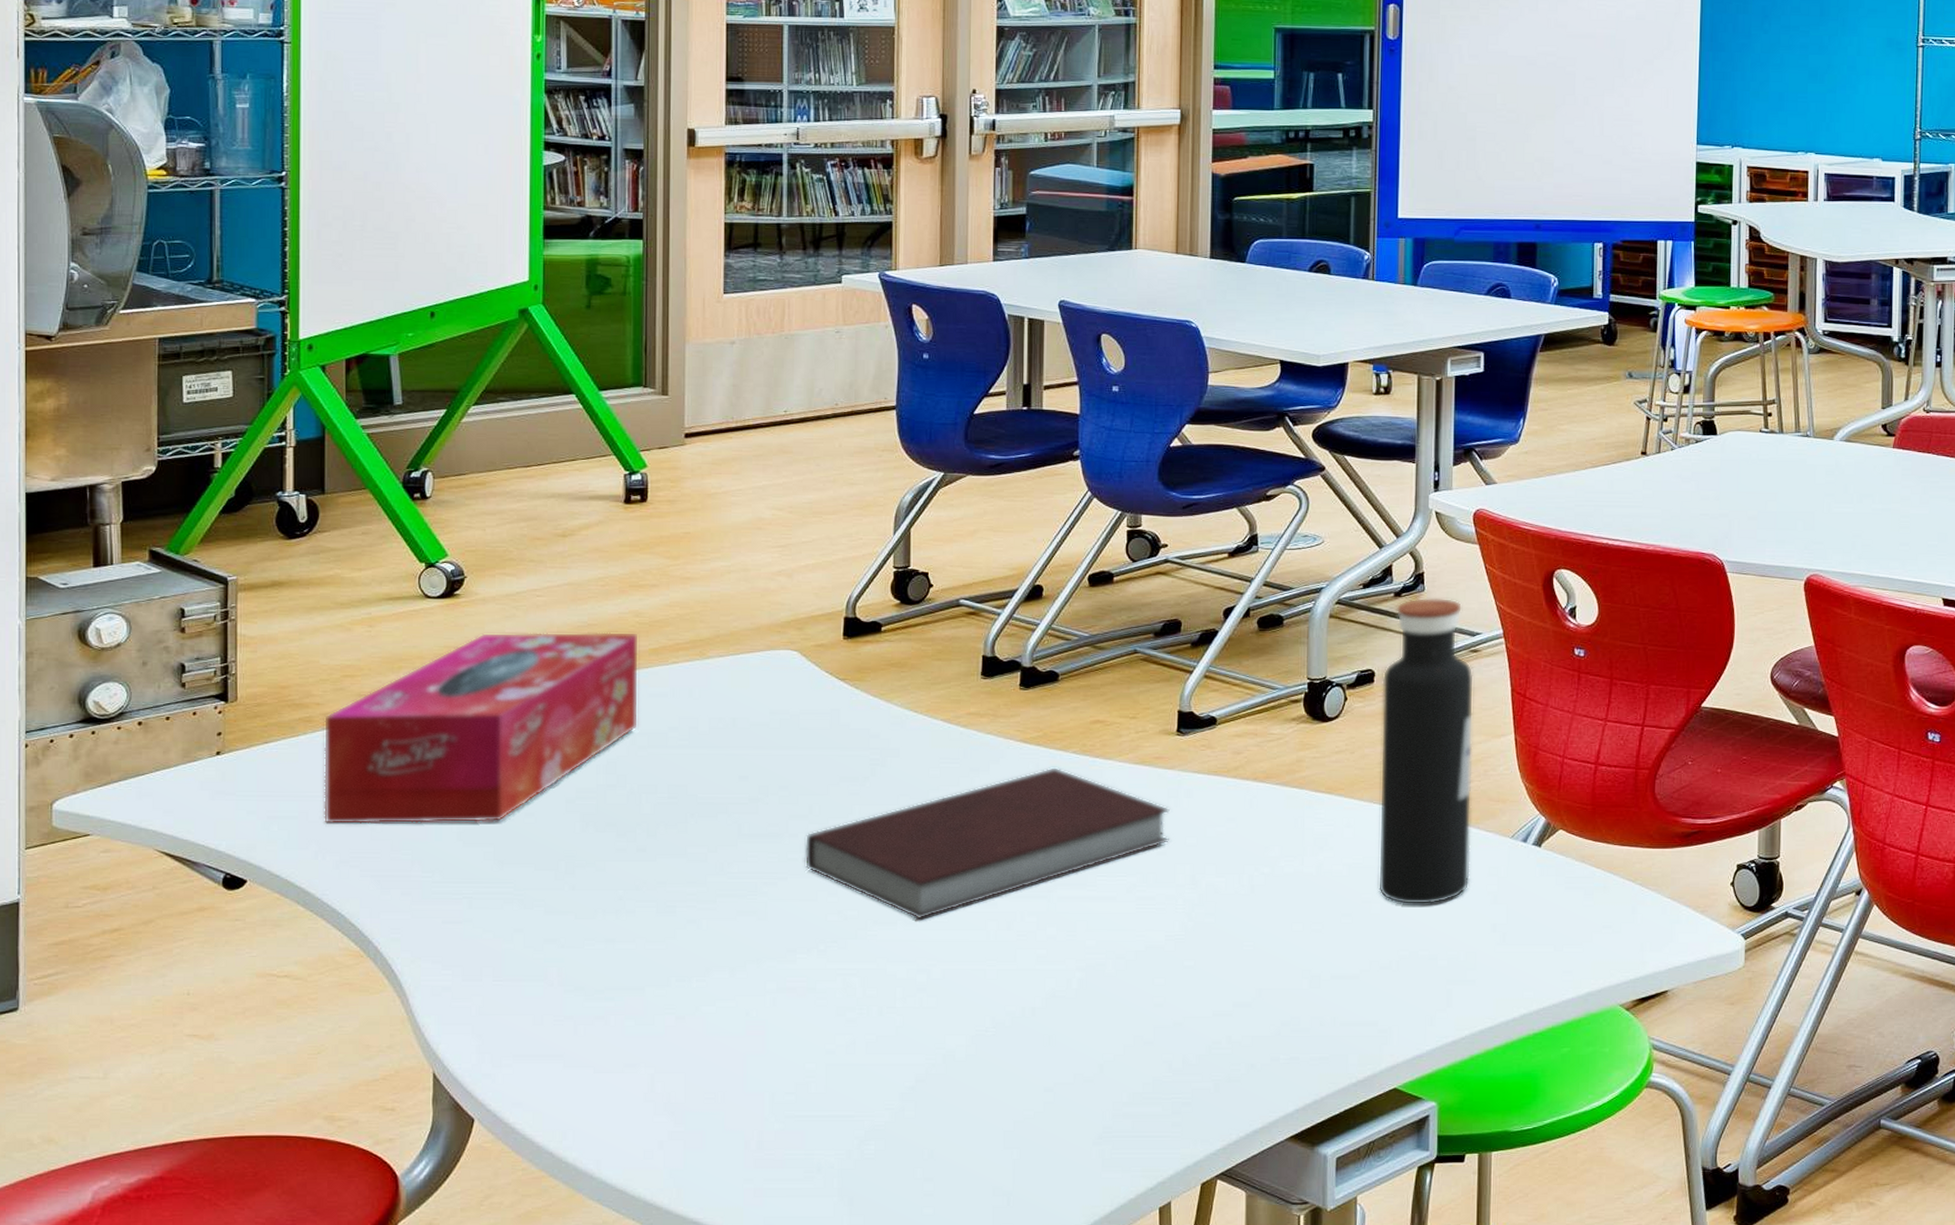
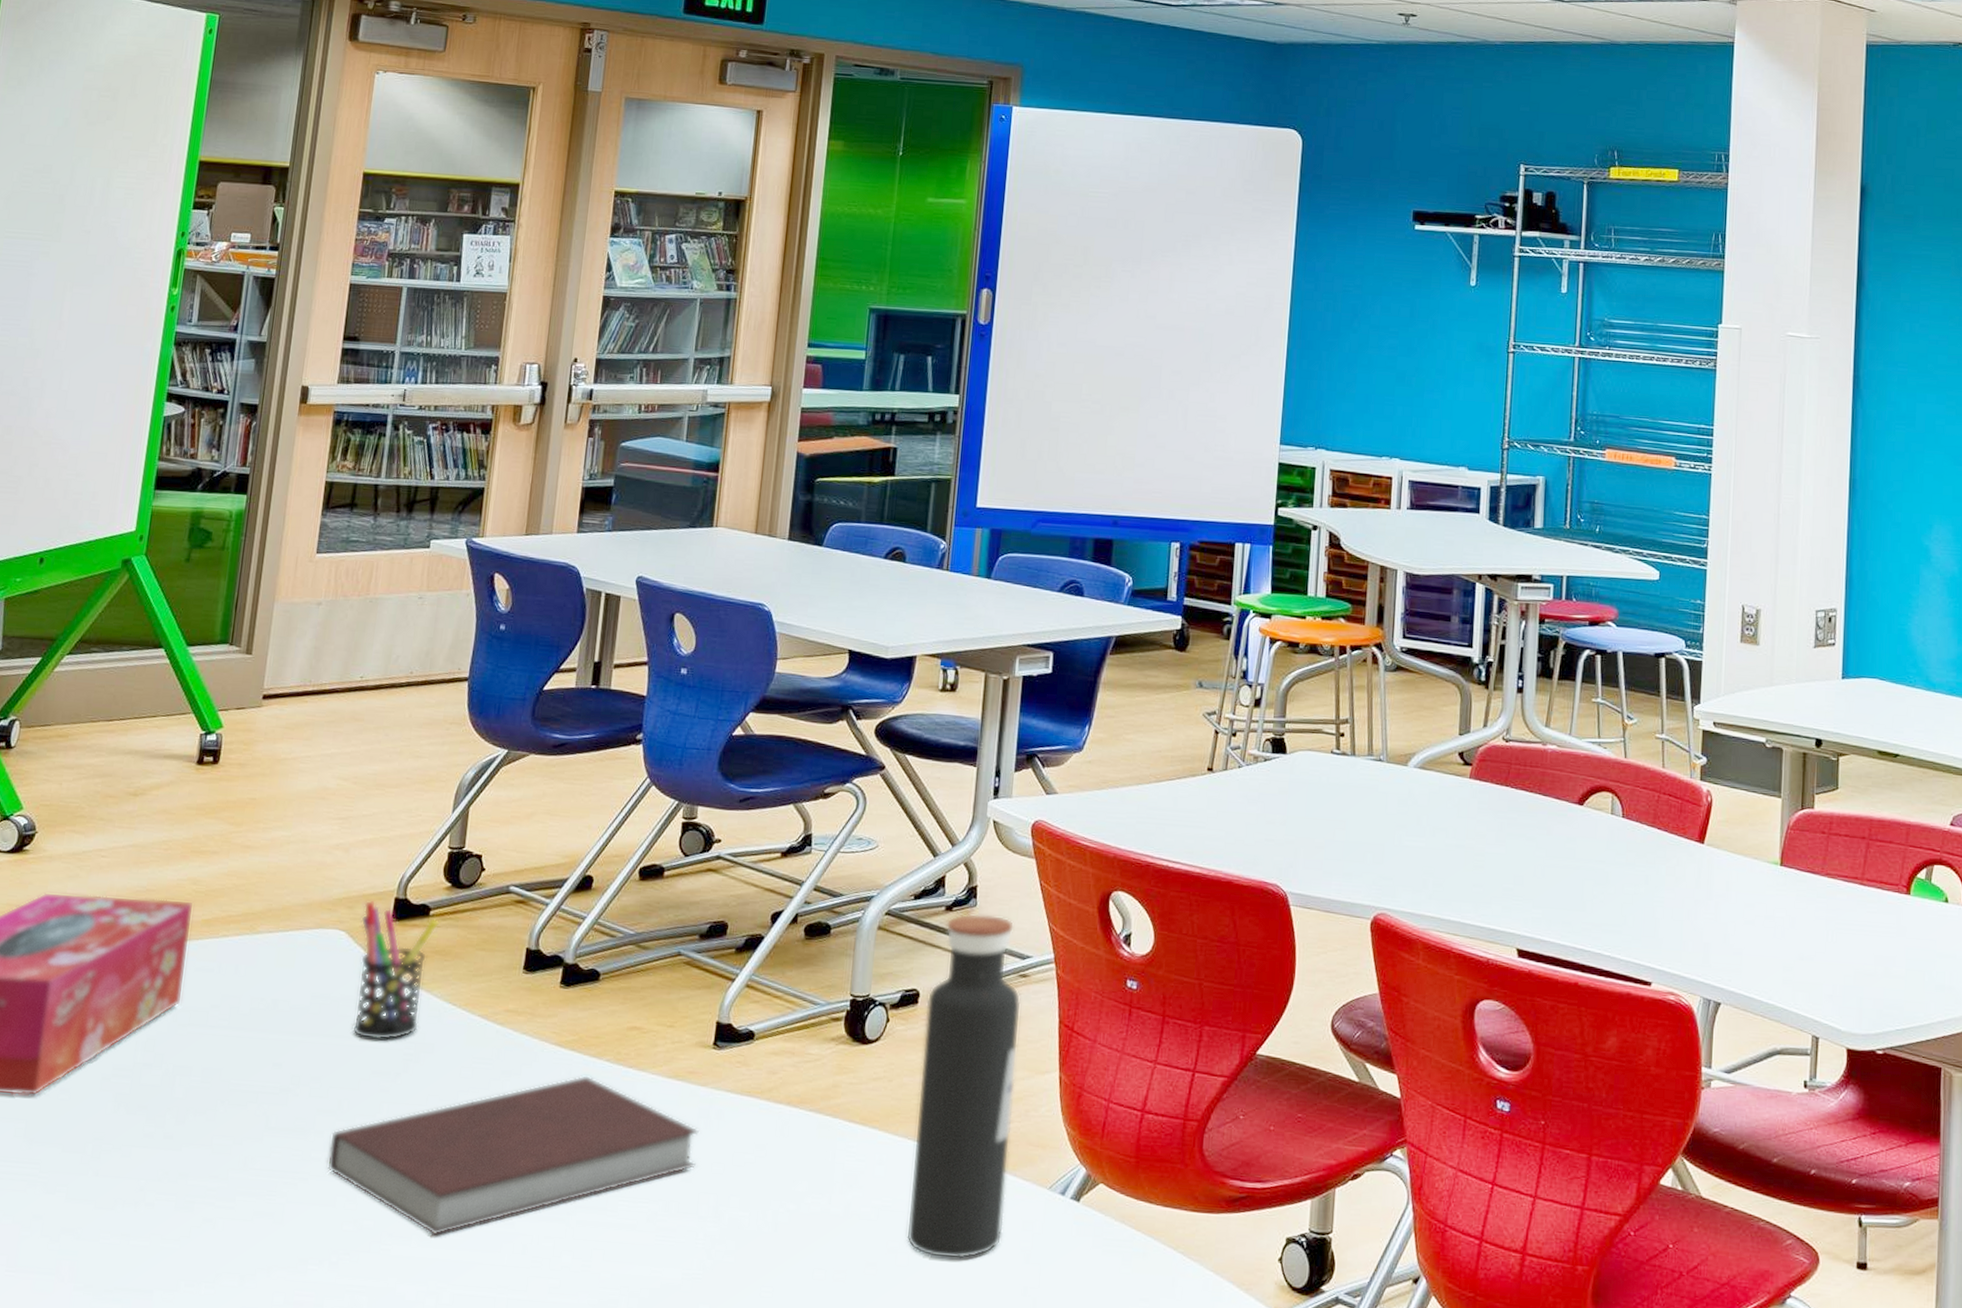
pen holder: none [812,620,891,749] -> present [353,900,439,1041]

